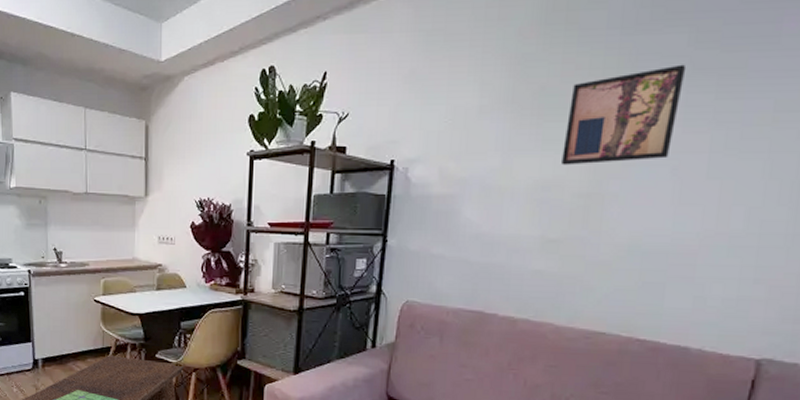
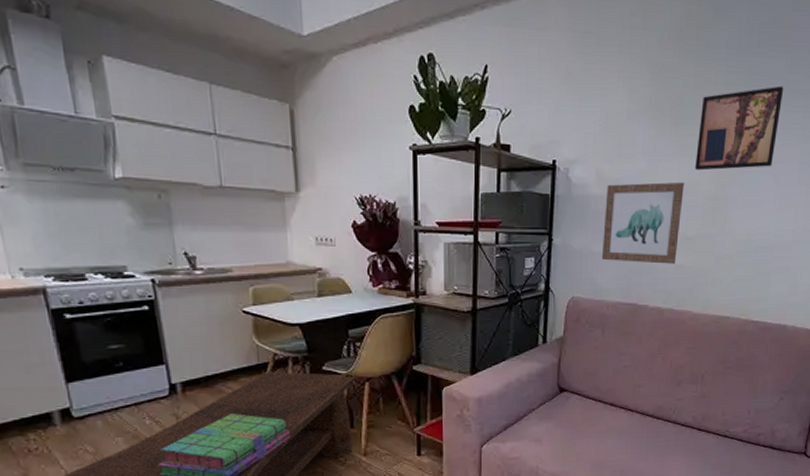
wall art: none [442,178,547,269] -> present [601,181,684,264]

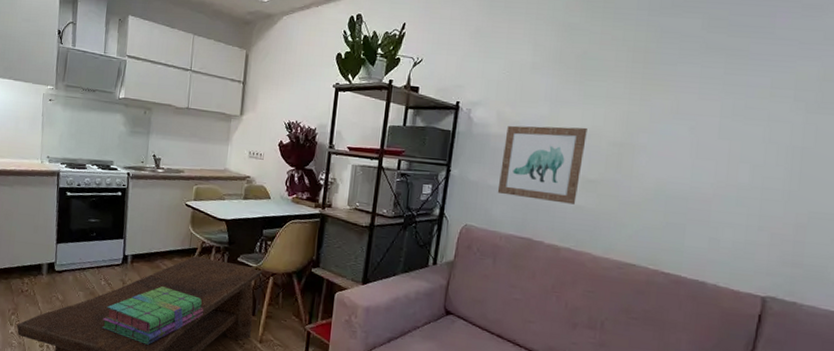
wall art: present [695,86,784,171] -> none [600,43,701,119]

